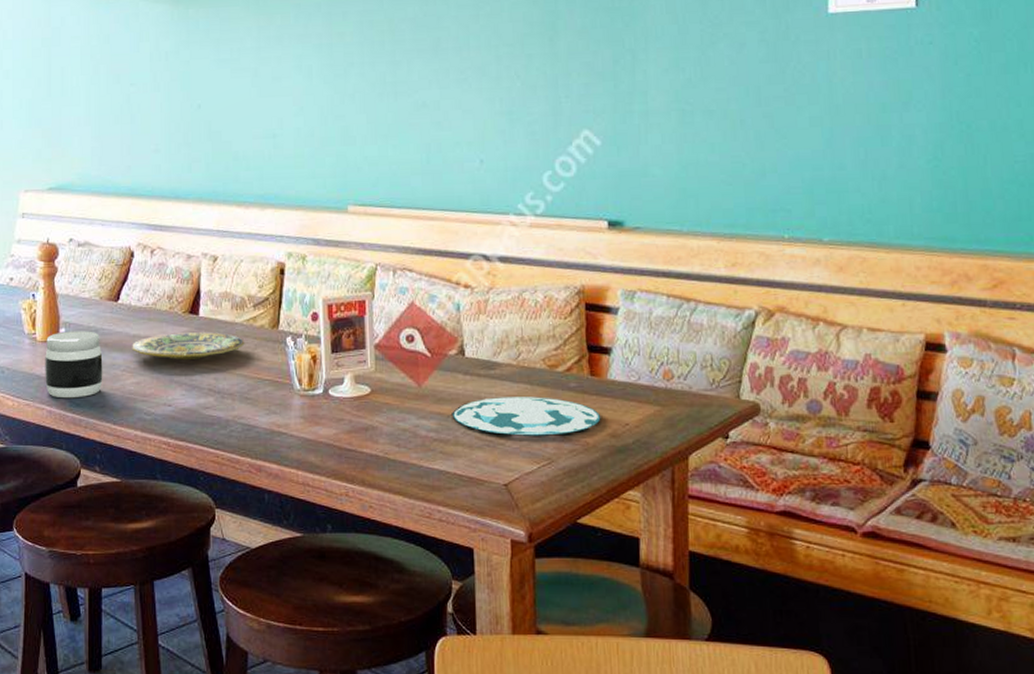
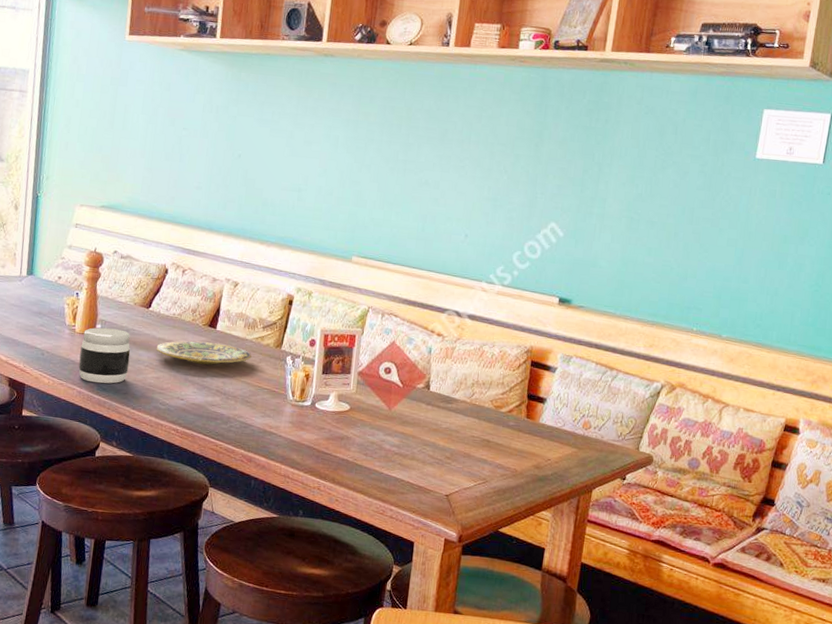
plate: present [453,397,601,436] -> none [413,425,530,461]

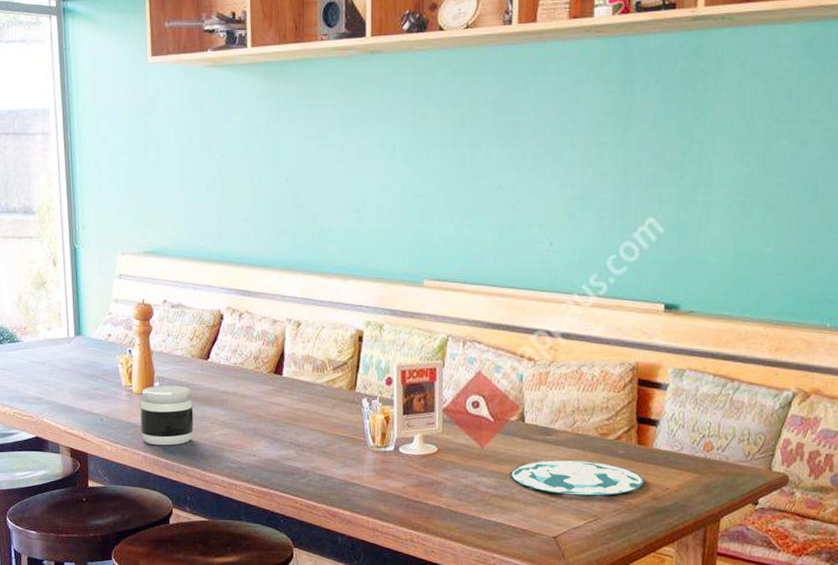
plate: present [156,340,252,365] -> none [220,391,324,416]
plate: none [413,425,530,461] -> present [511,460,645,496]

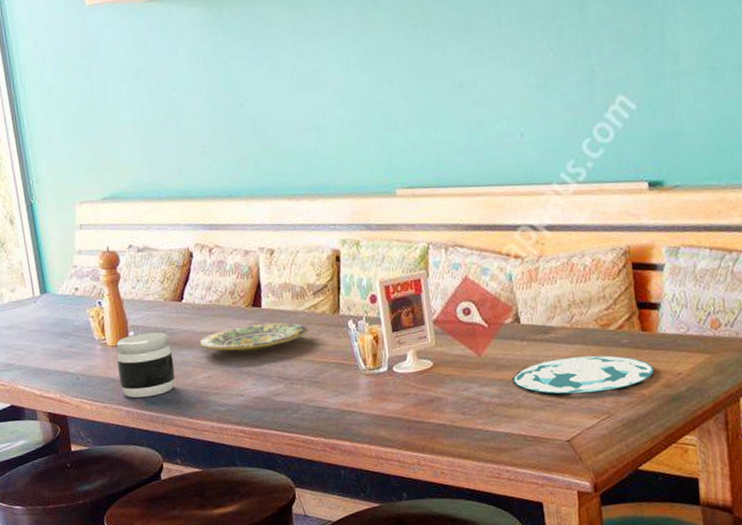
plate: none [220,391,324,416] -> present [200,322,309,352]

